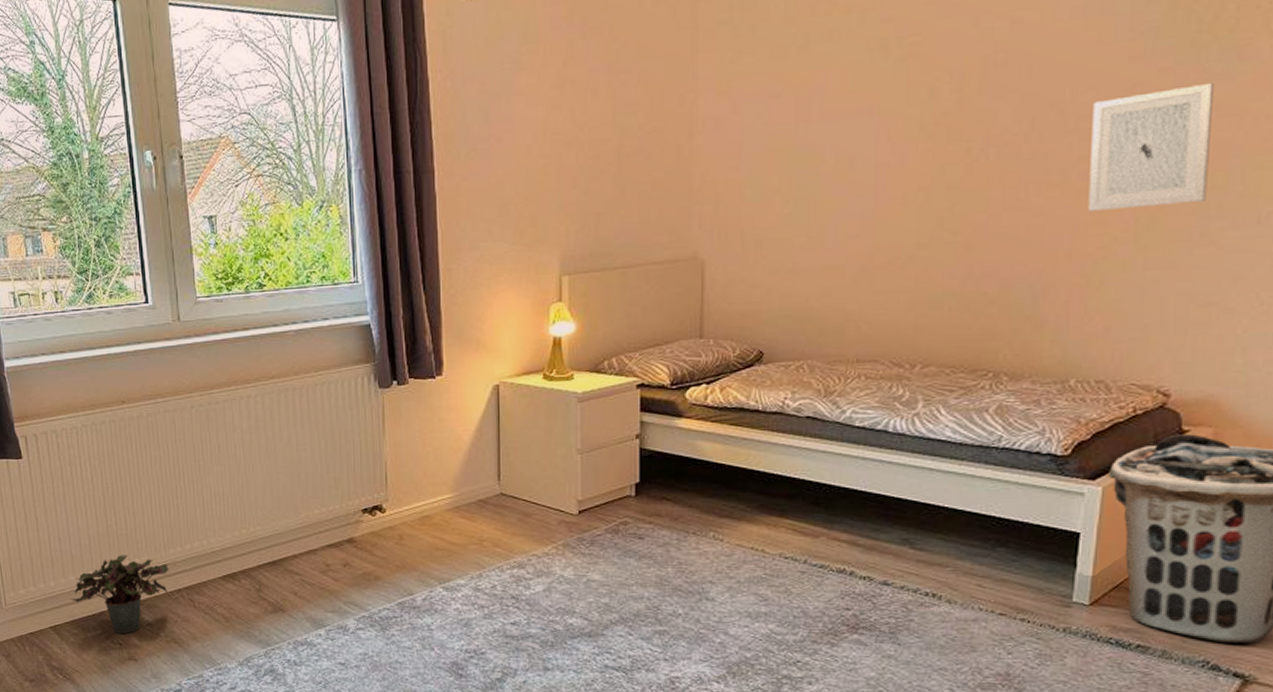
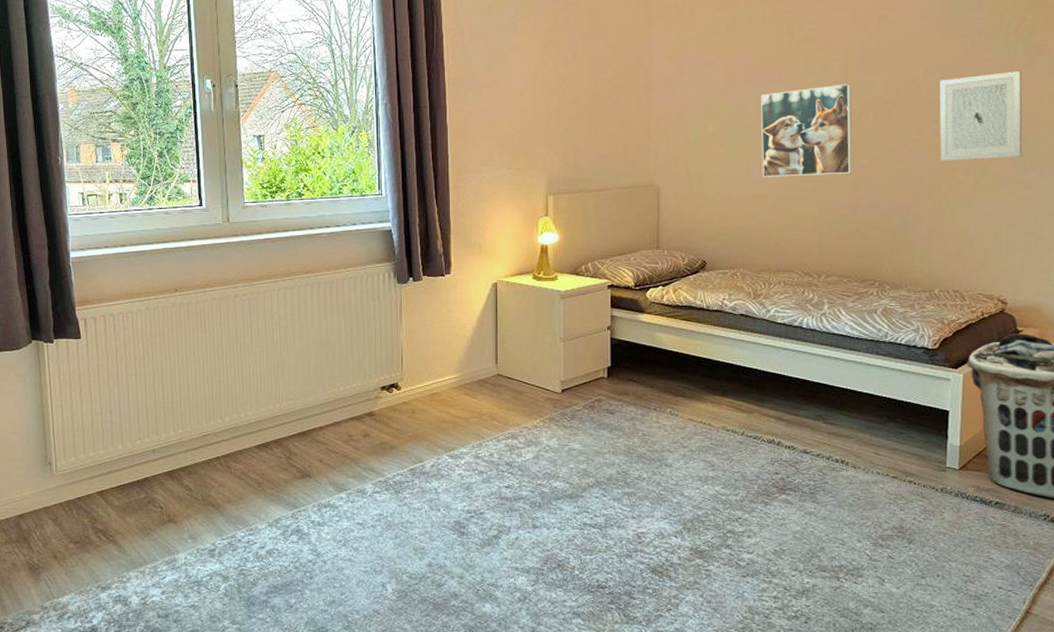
potted plant: present [71,555,169,634] -> none [118,426,210,498]
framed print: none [840,113,968,243] -> present [761,83,852,177]

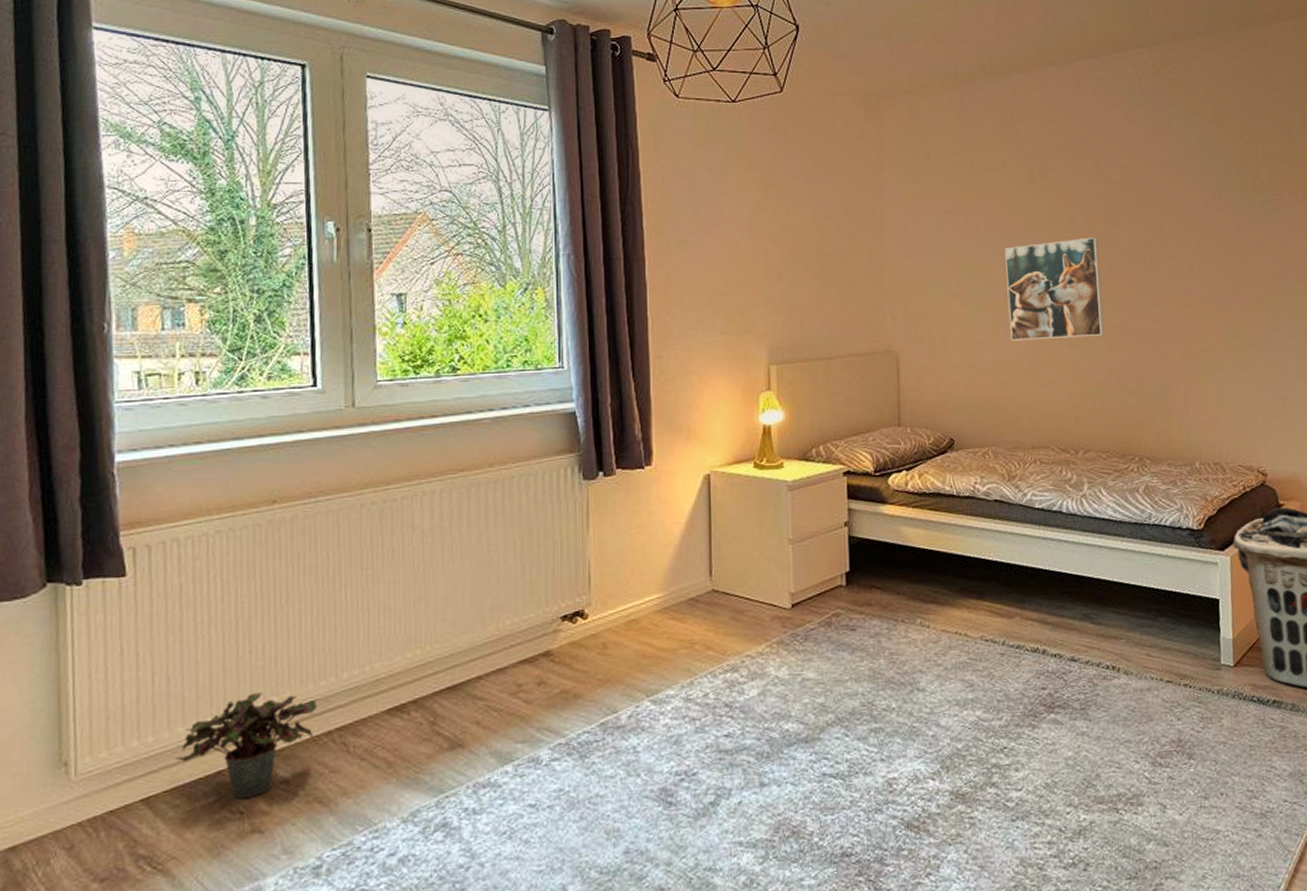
potted plant: none [118,426,210,498] -> present [176,692,318,799]
wall art: present [940,70,1022,161] -> none [1185,225,1269,321]

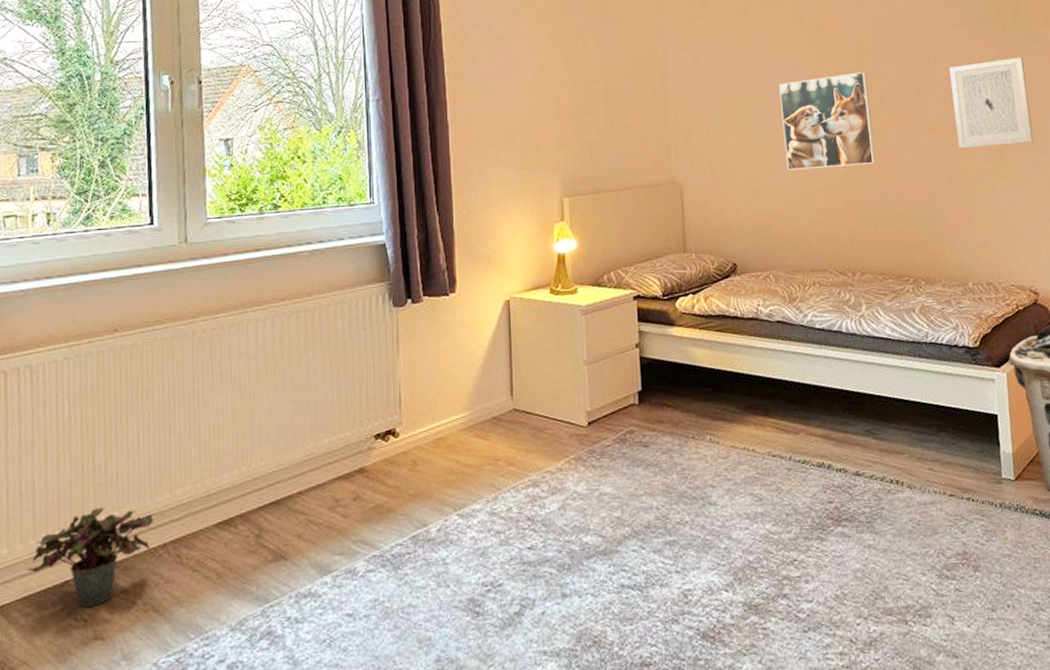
wall art: none [1185,225,1269,321] -> present [949,57,1034,148]

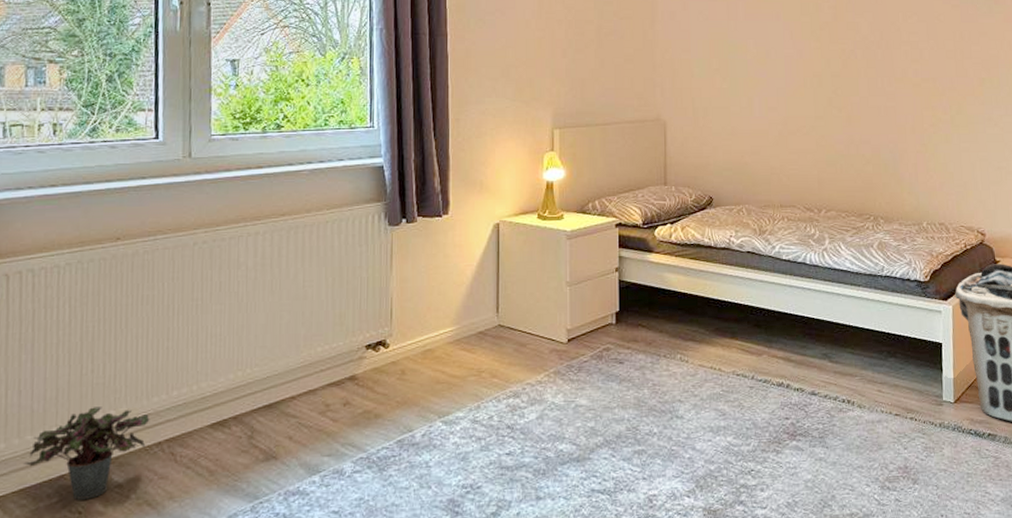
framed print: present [779,71,876,170] -> none [760,24,845,113]
wall art: present [949,57,1034,148] -> none [916,17,989,99]

